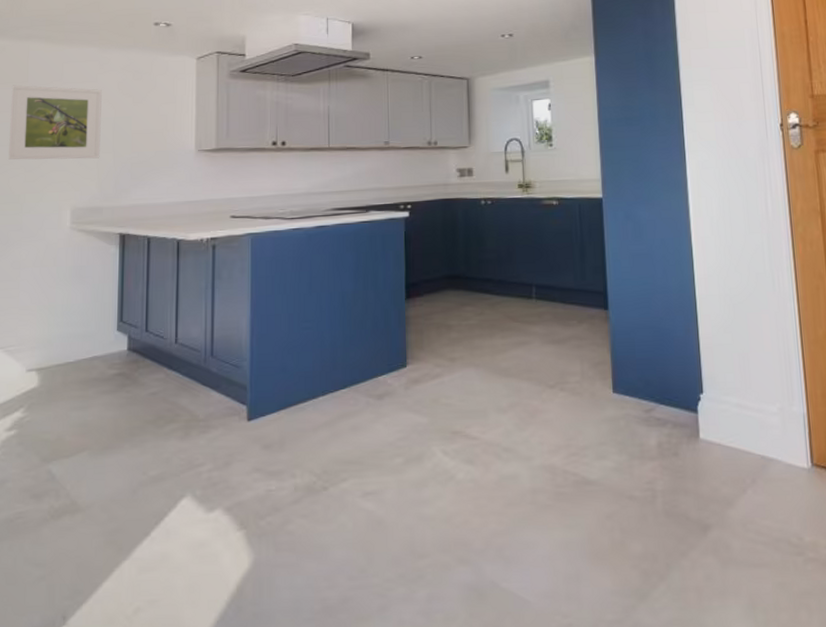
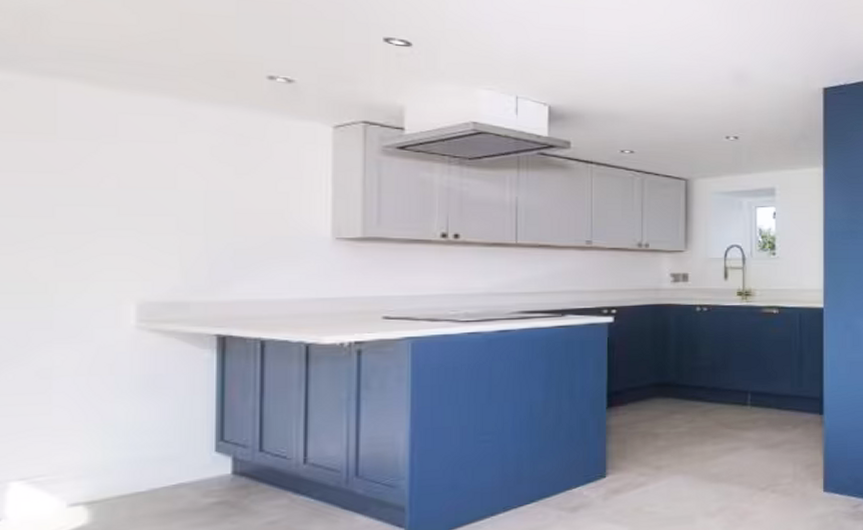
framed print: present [8,85,102,160] -> none [25,136,185,241]

